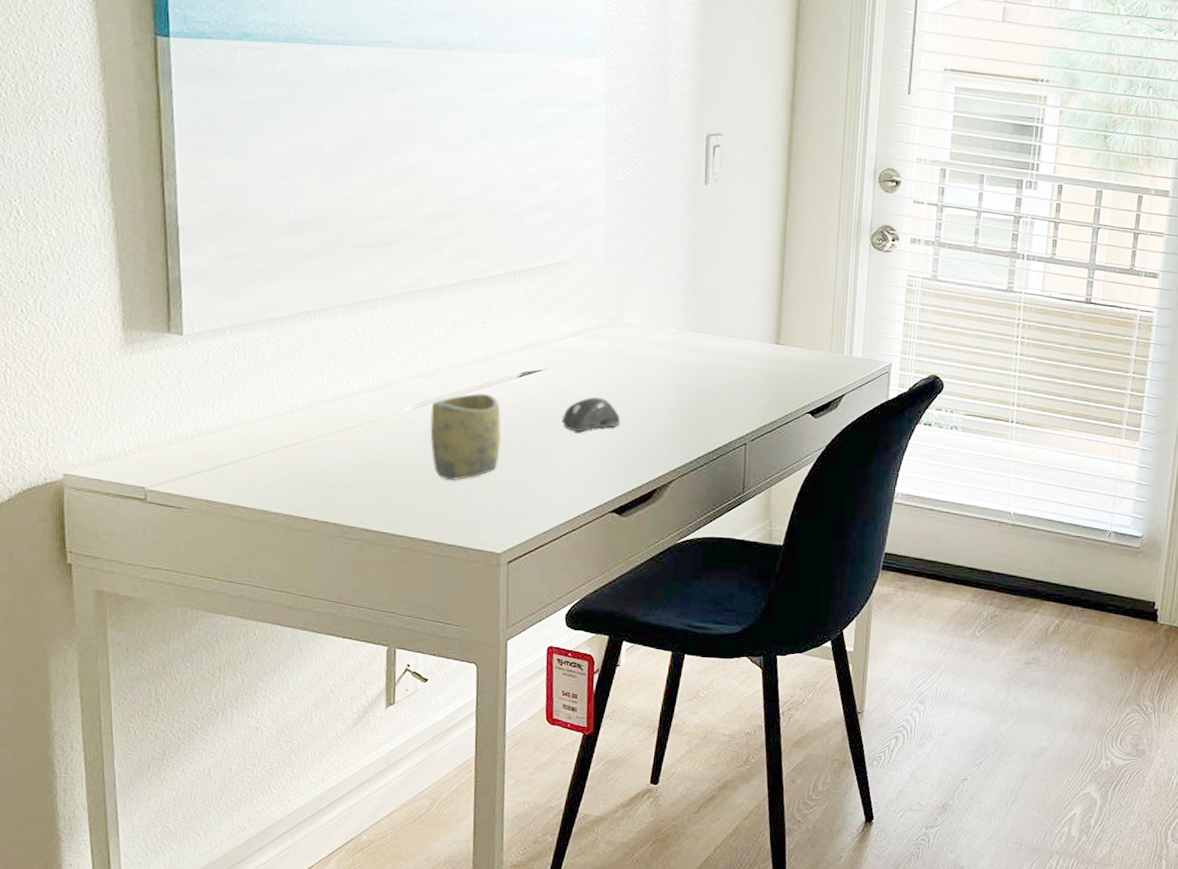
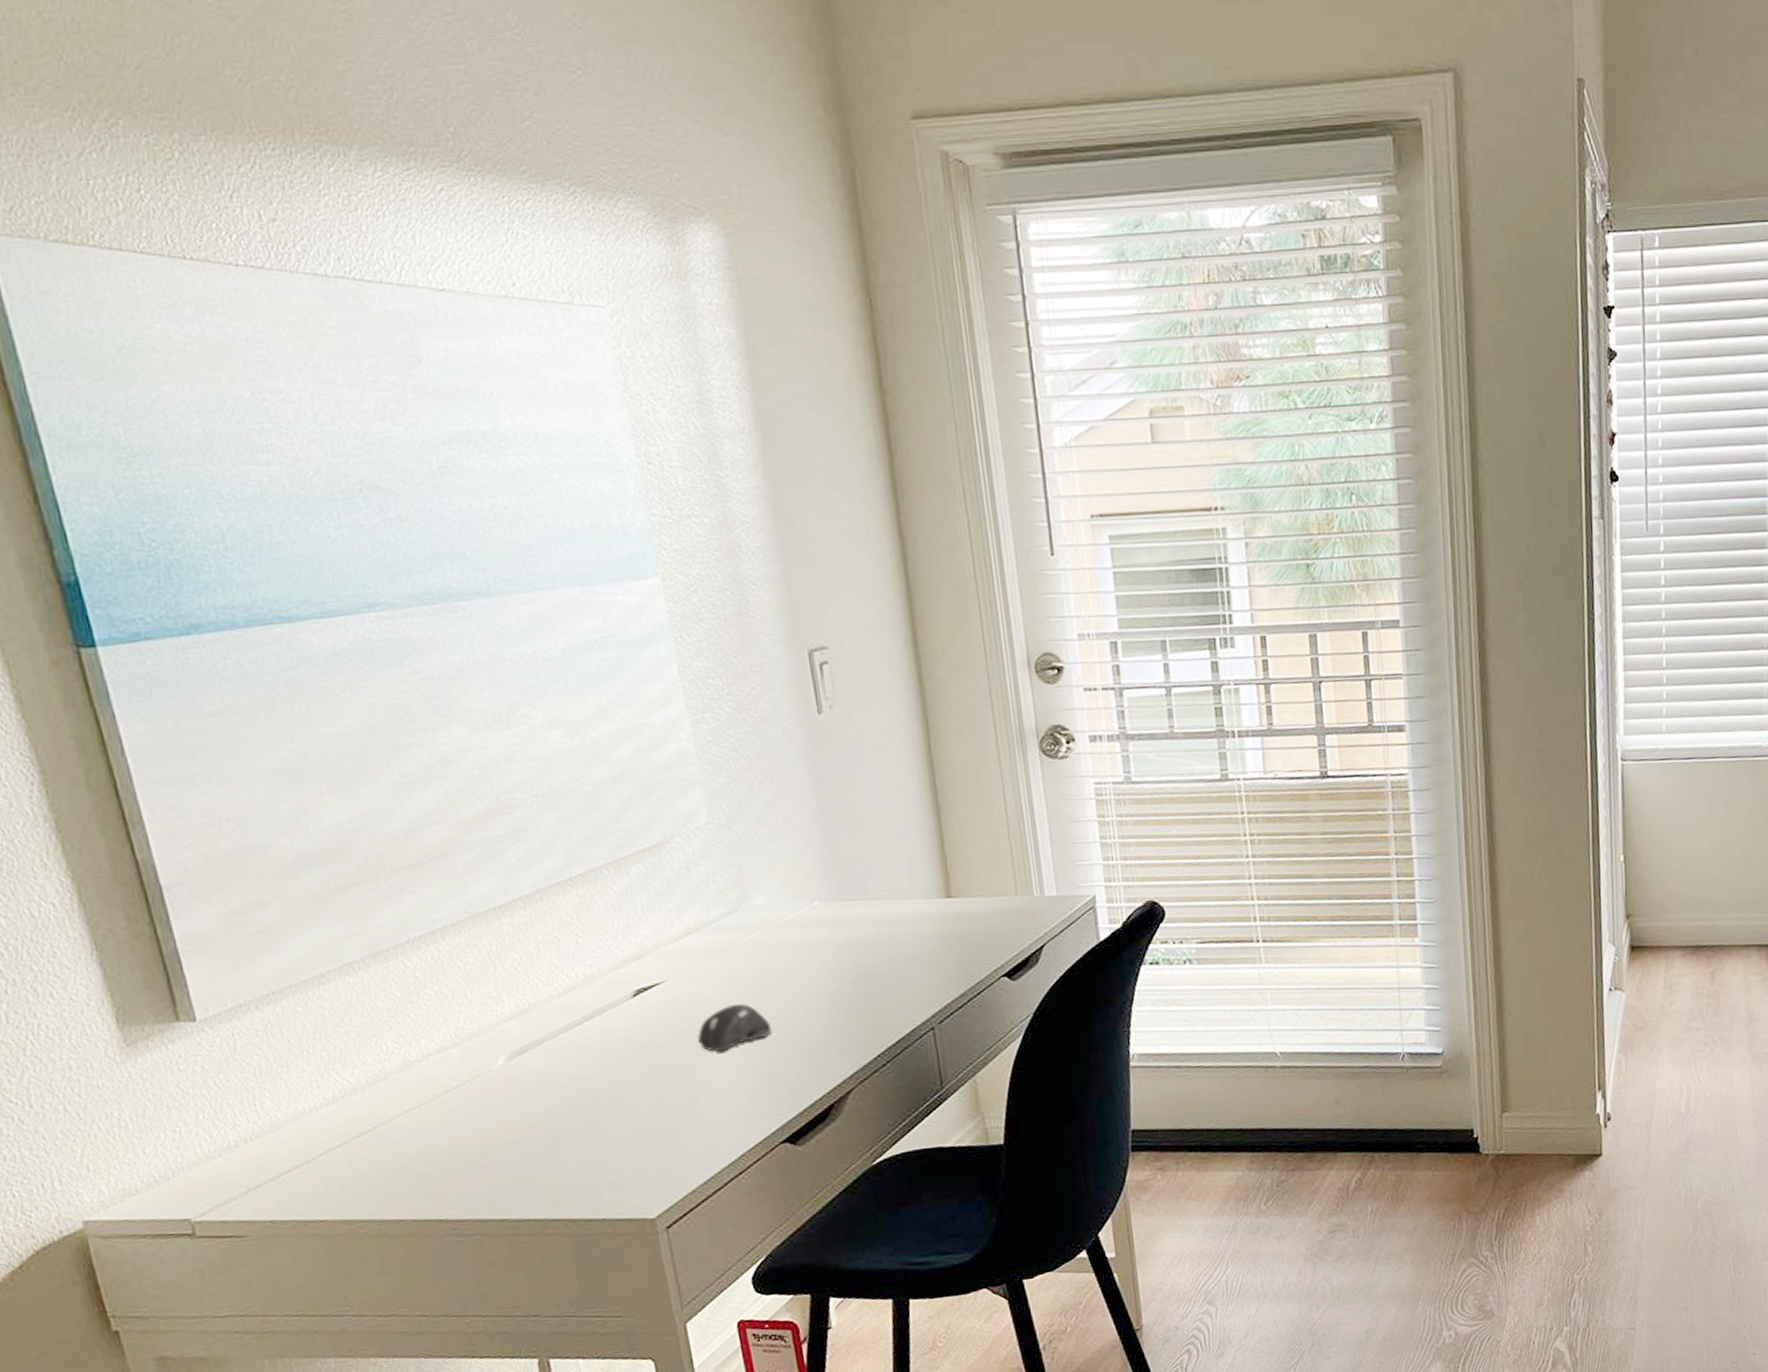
cup: present [430,393,502,480] -> none [530,1024,630,1140]

